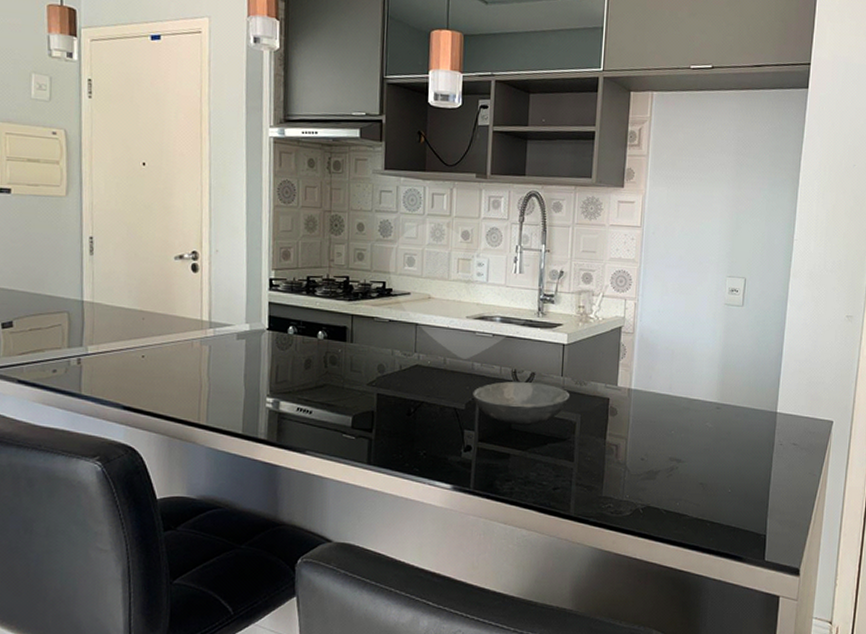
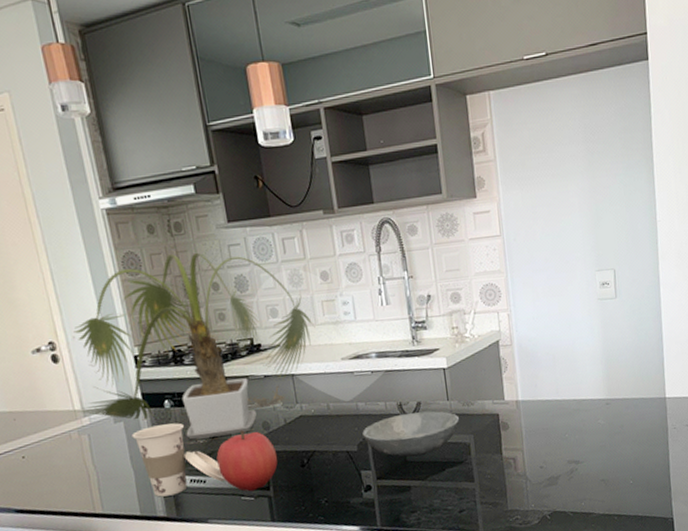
plant: none [201,190,447,374] -> present [74,250,315,445]
cup: none [250,349,332,420] -> present [131,423,226,497]
fruit: none [327,369,386,431] -> present [216,430,278,492]

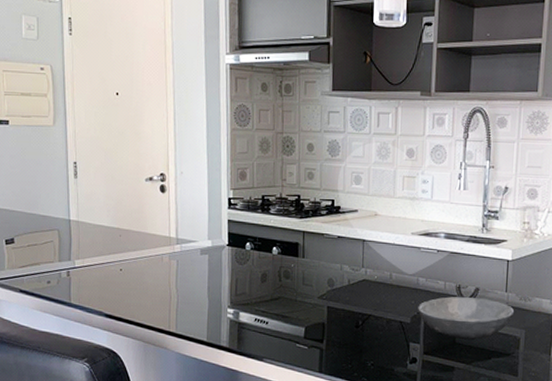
plant: present [74,250,315,445] -> none [170,113,393,287]
cup: present [131,423,226,497] -> none [213,263,286,330]
fruit: present [216,430,278,492] -> none [281,283,335,341]

